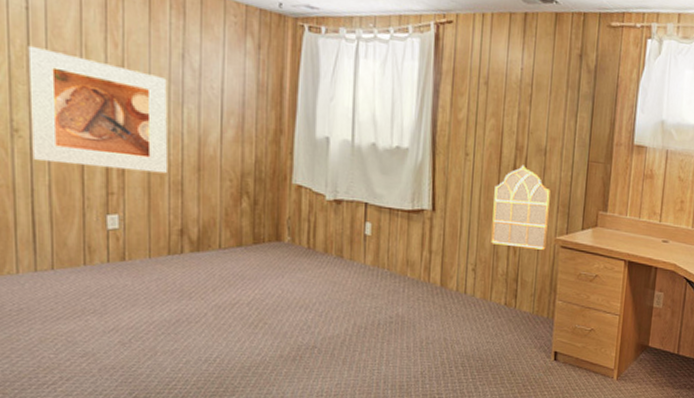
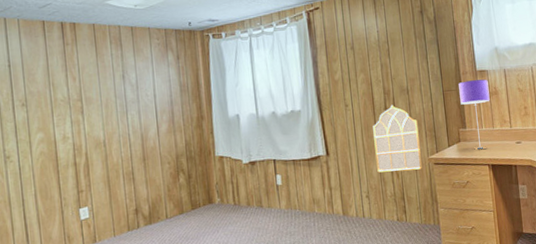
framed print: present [28,45,167,174] -> none [12,92,121,177]
table lamp: none [606,154,645,240] -> present [458,79,490,149]

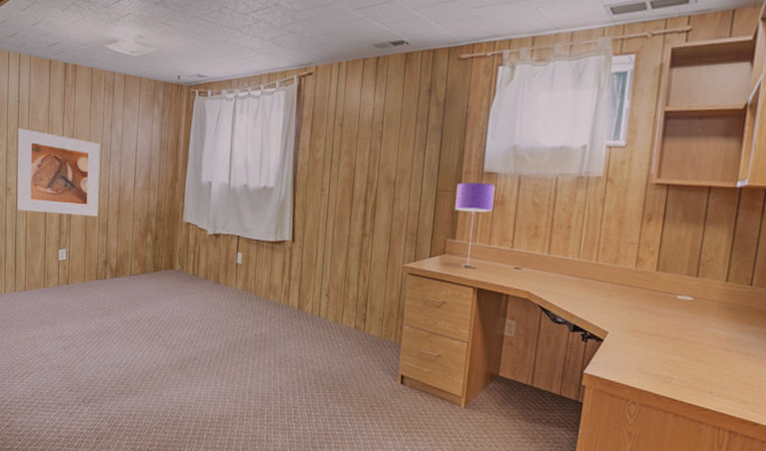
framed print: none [12,92,121,177] -> present [16,128,100,217]
mirror: present [373,104,422,173] -> none [343,197,399,277]

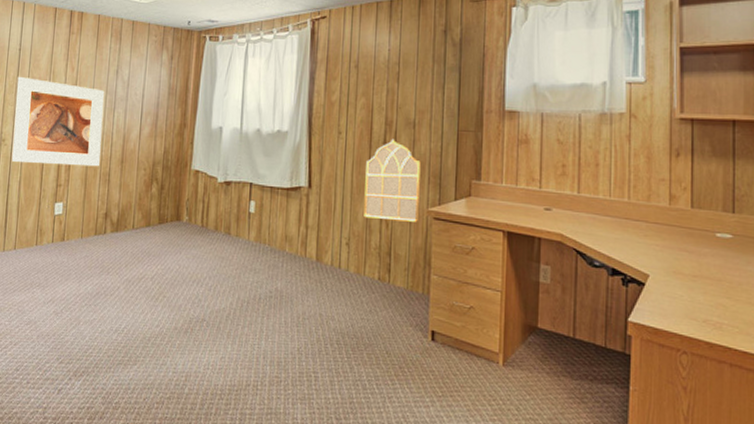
mirror: none [343,197,399,277] -> present [364,139,421,222]
table lamp: present [455,182,495,267] -> none [478,121,518,210]

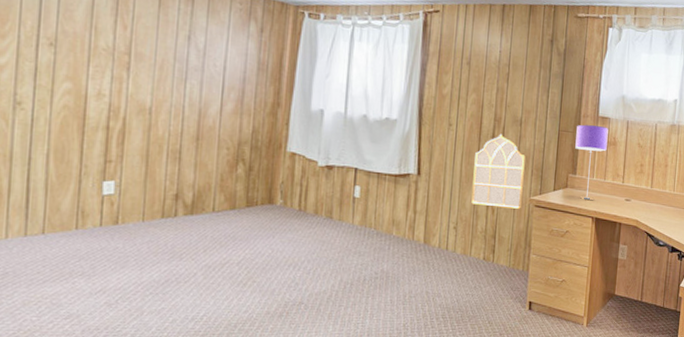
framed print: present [11,76,105,167] -> none [33,26,173,143]
table lamp: none [478,121,518,210] -> present [575,124,609,200]

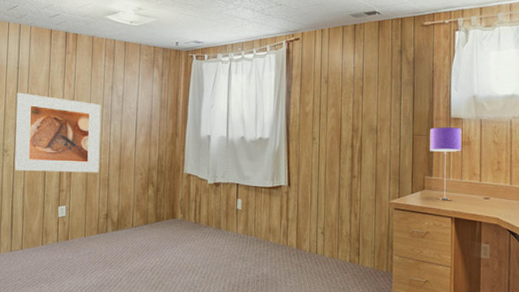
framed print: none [33,26,173,143] -> present [14,92,101,173]
mirror: present [471,134,525,209] -> none [336,143,383,213]

